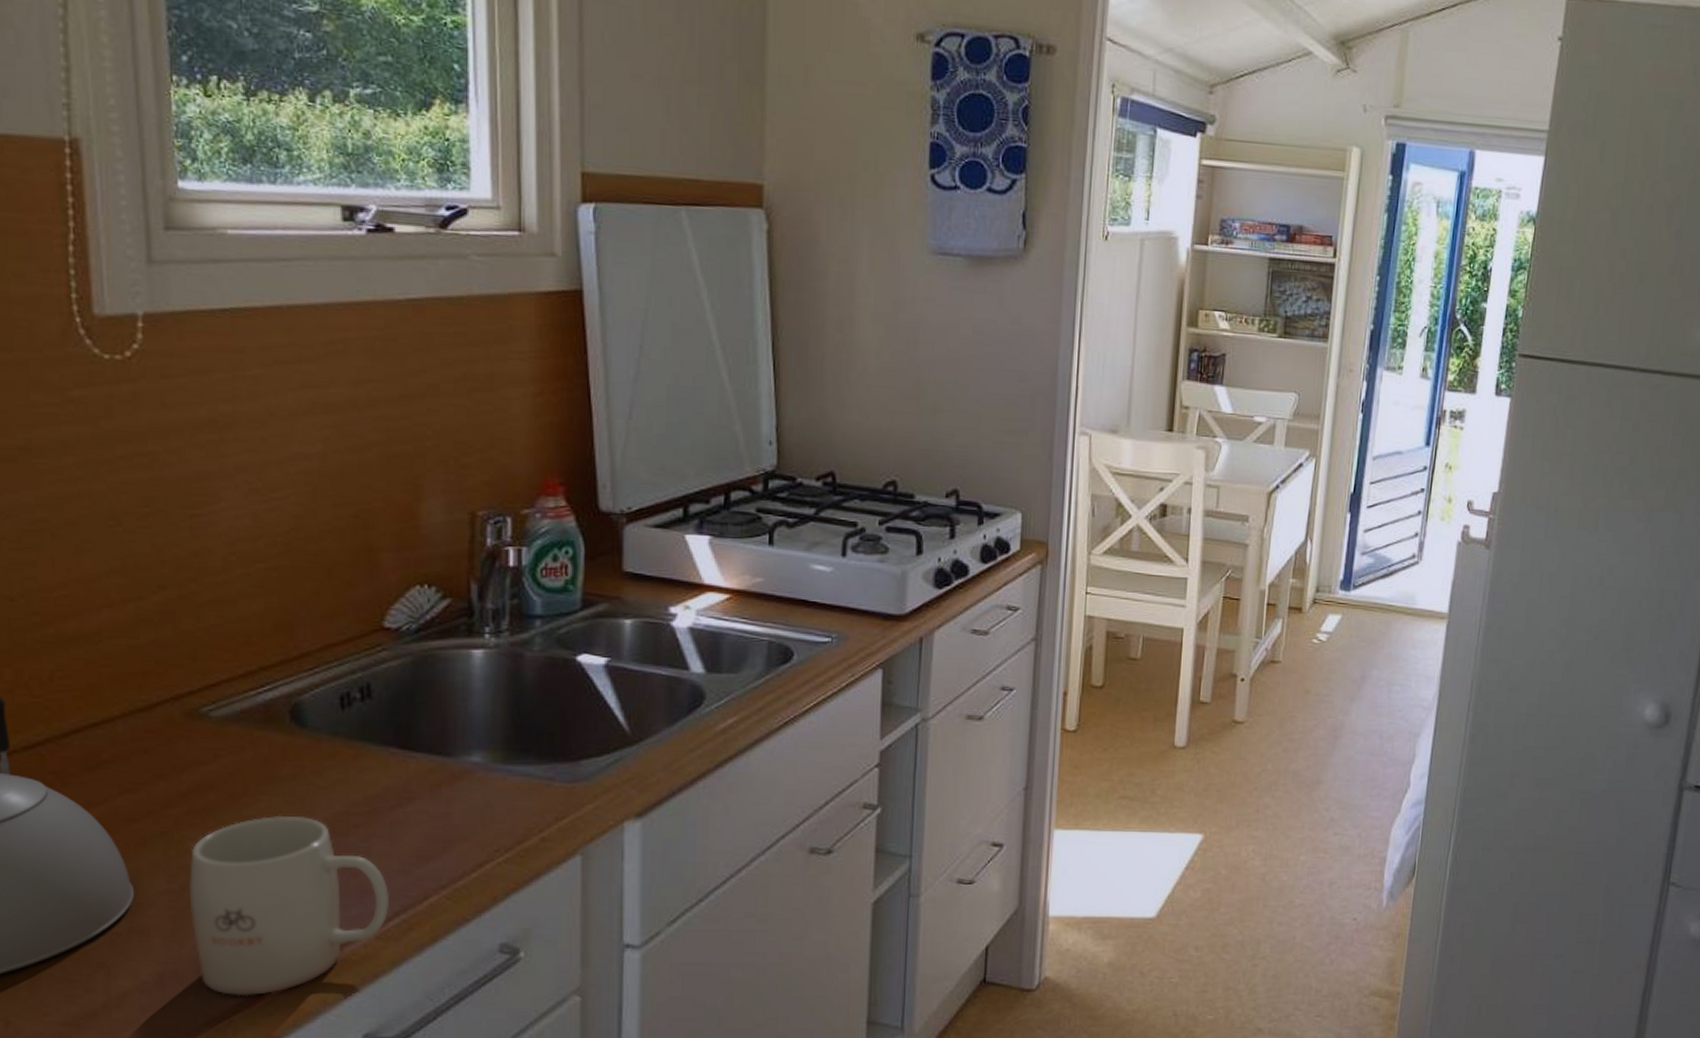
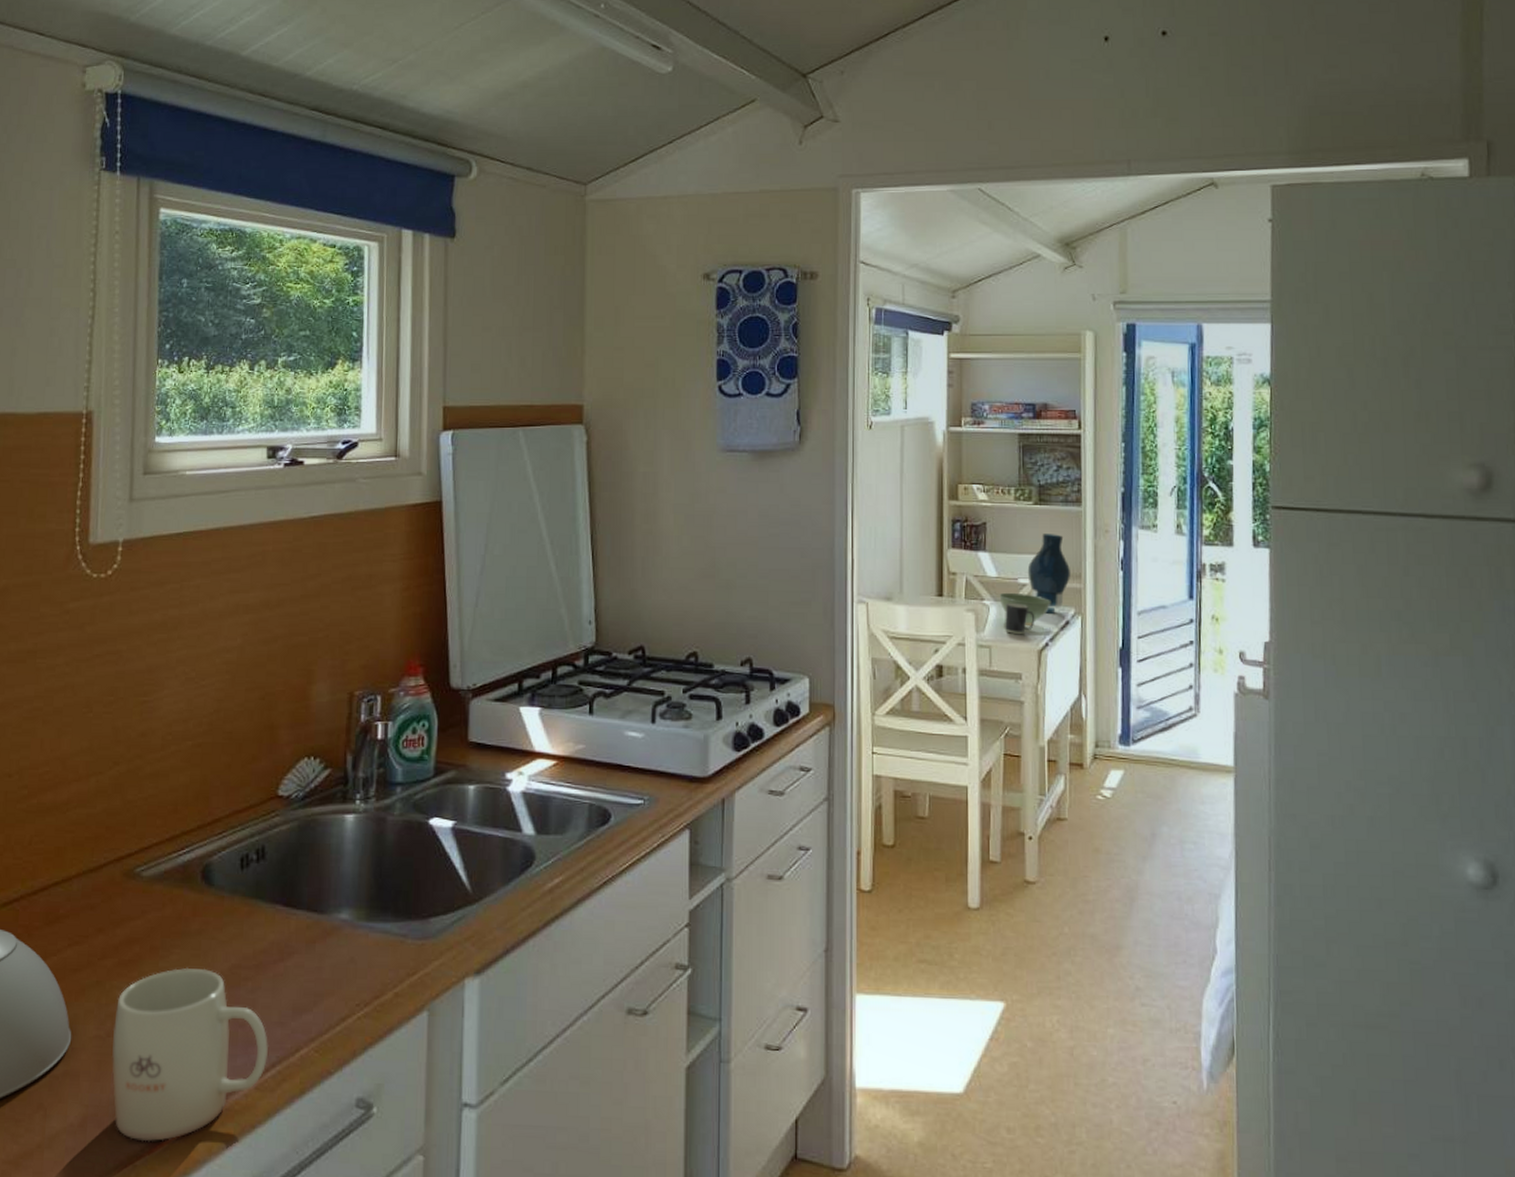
bowl: none [1232,430,1287,466] -> present [999,592,1051,626]
mug: none [1236,442,1268,475] -> present [1005,603,1035,634]
vase: none [1264,370,1310,455] -> present [1027,534,1071,613]

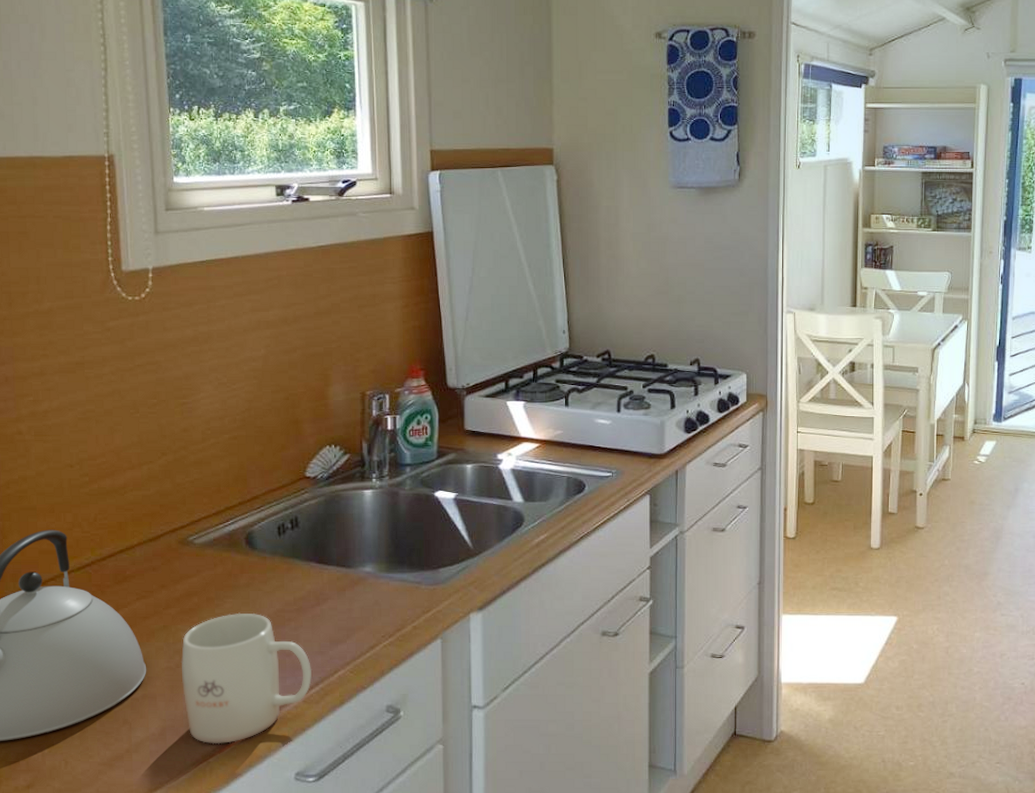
bowl: present [999,592,1051,626] -> none [902,303,944,329]
mug: present [1005,603,1035,634] -> none [906,312,930,336]
vase: present [1027,534,1071,613] -> none [925,255,961,319]

